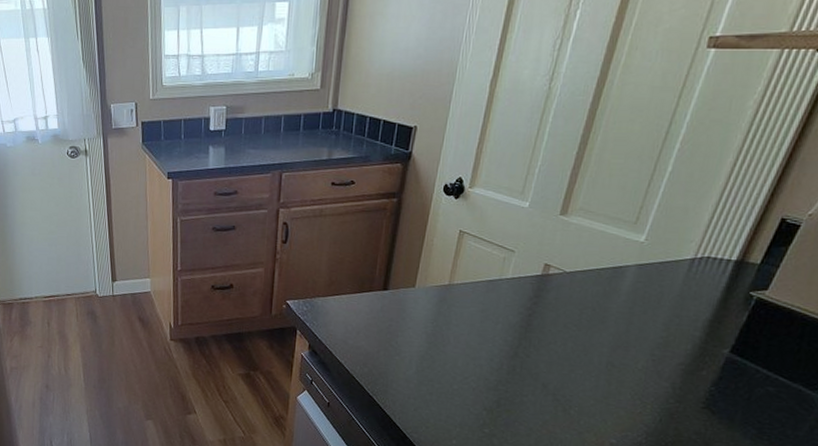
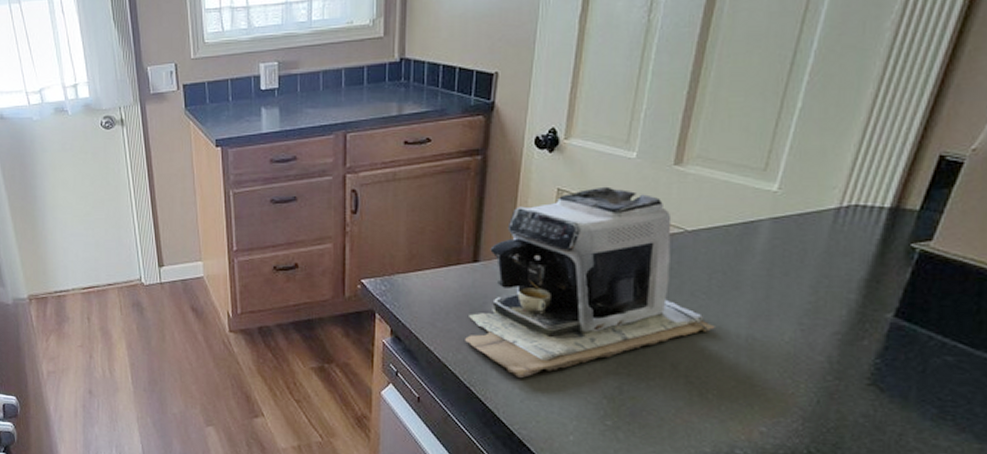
coffee maker: none [371,230,582,390] -> present [465,186,715,378]

